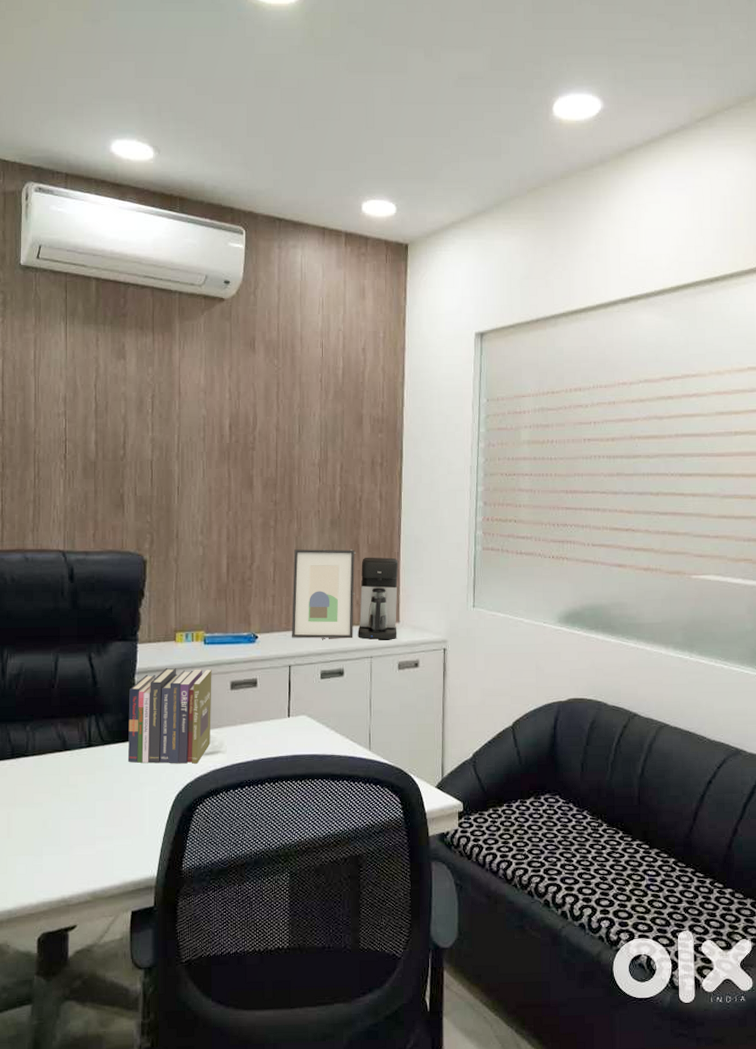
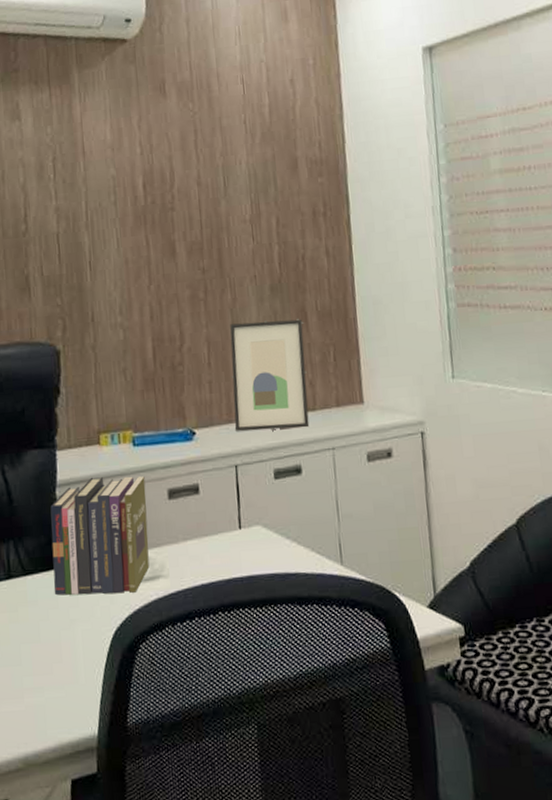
coffee maker: present [358,557,399,640] -> none [311,325,363,427]

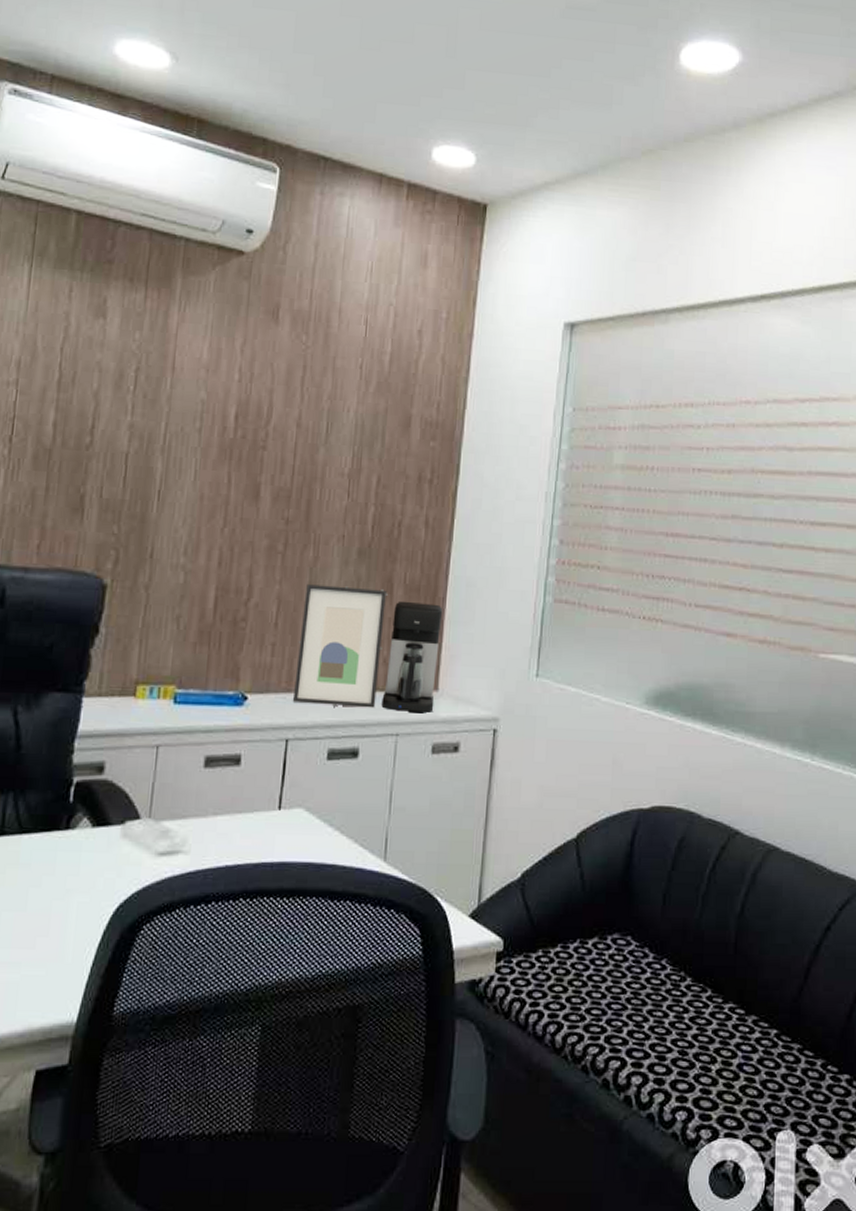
books: present [50,476,150,595] -> none [52,731,181,867]
coffee maker: none [311,325,363,427] -> present [381,601,443,714]

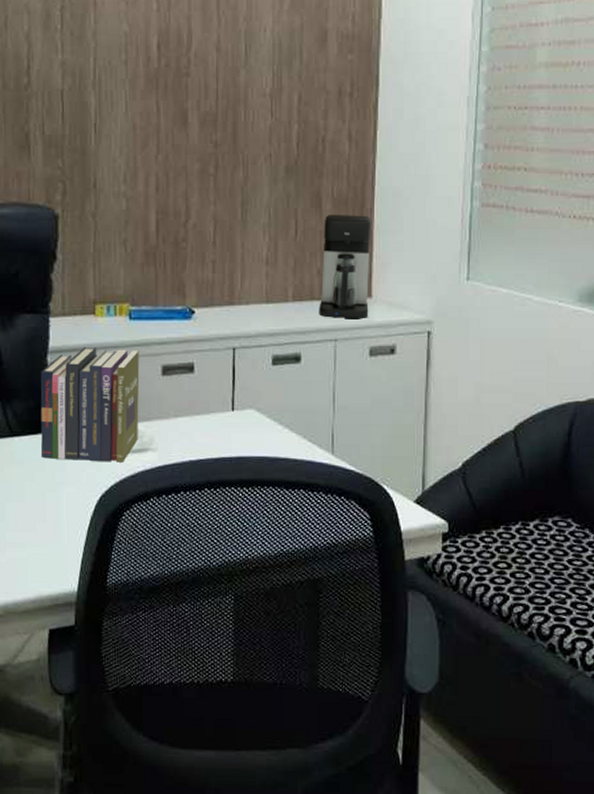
books: none [52,731,181,867] -> present [40,346,140,462]
picture frame: present [293,584,389,708] -> none [236,203,318,317]

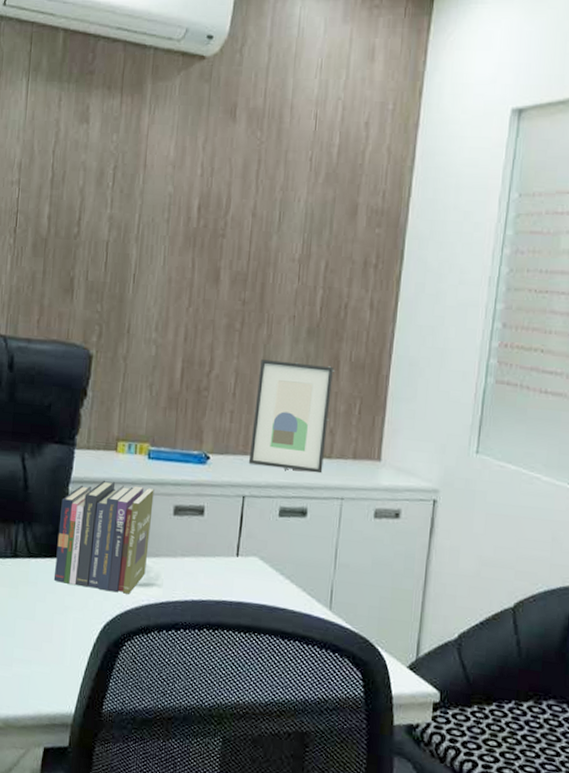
picture frame: none [236,203,318,317] -> present [249,359,336,474]
coffee maker: present [319,214,372,319] -> none [328,377,386,481]

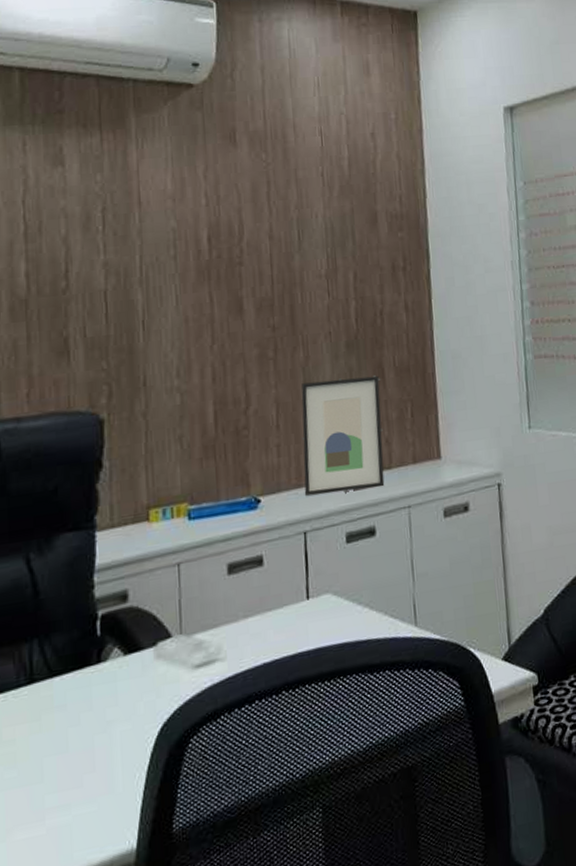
books: present [53,480,154,594] -> none [86,552,204,695]

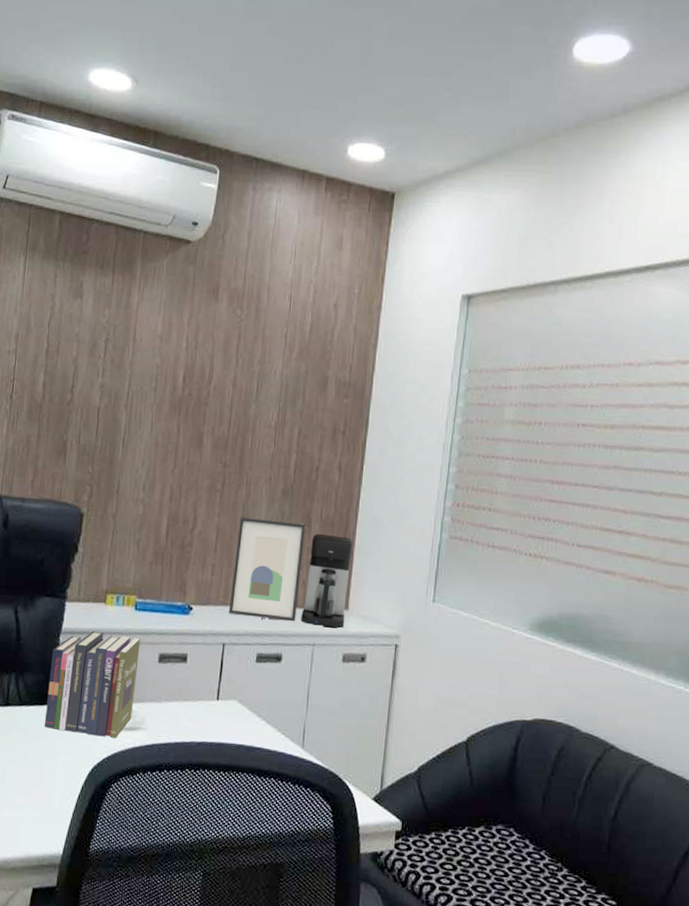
books: none [86,552,204,695] -> present [44,630,141,738]
coffee maker: none [388,380,440,485] -> present [301,533,353,629]

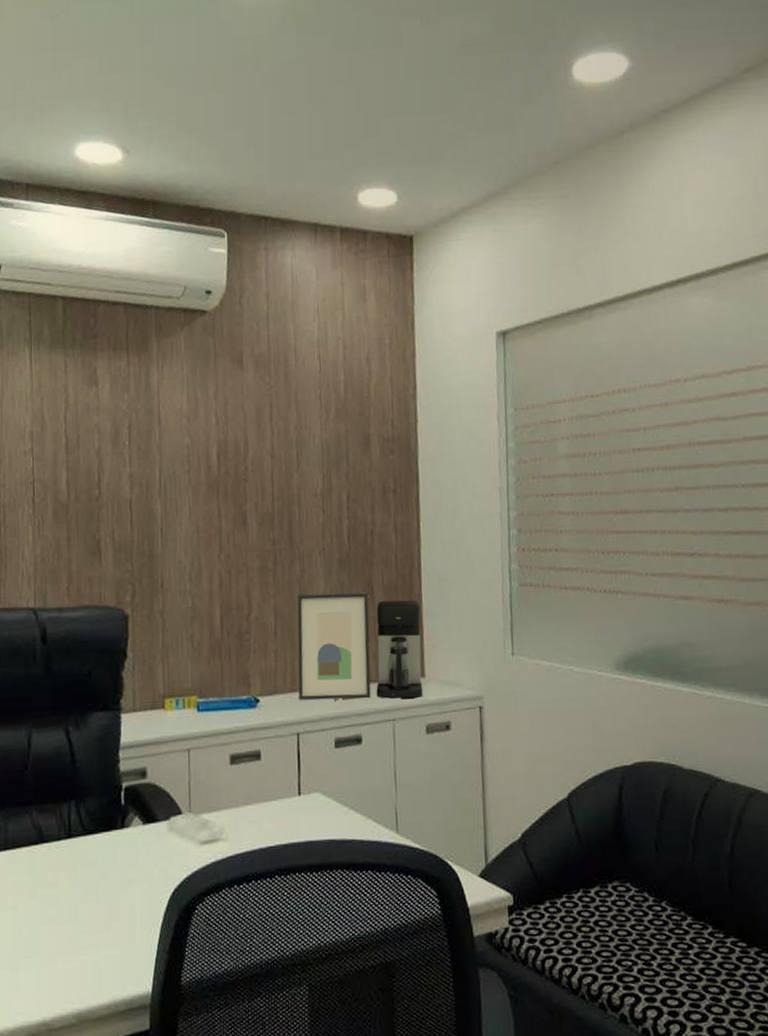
books: present [44,630,141,738] -> none [113,740,209,856]

